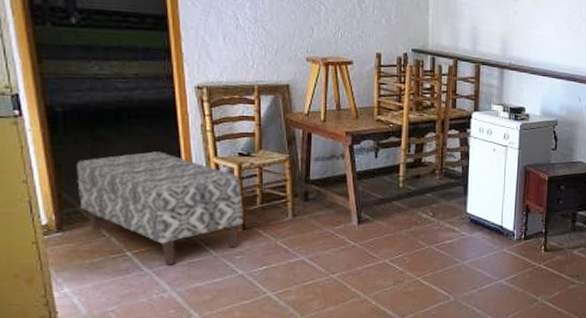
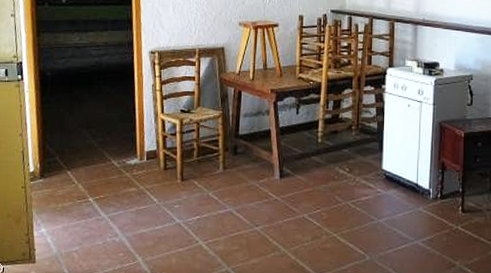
bench: present [76,151,243,265] -> none [57,109,183,212]

